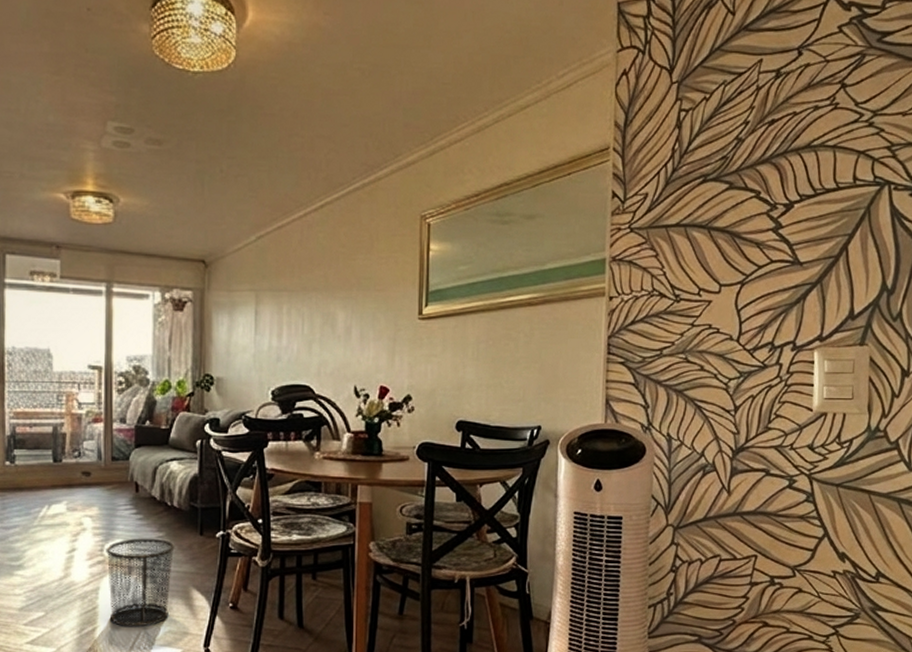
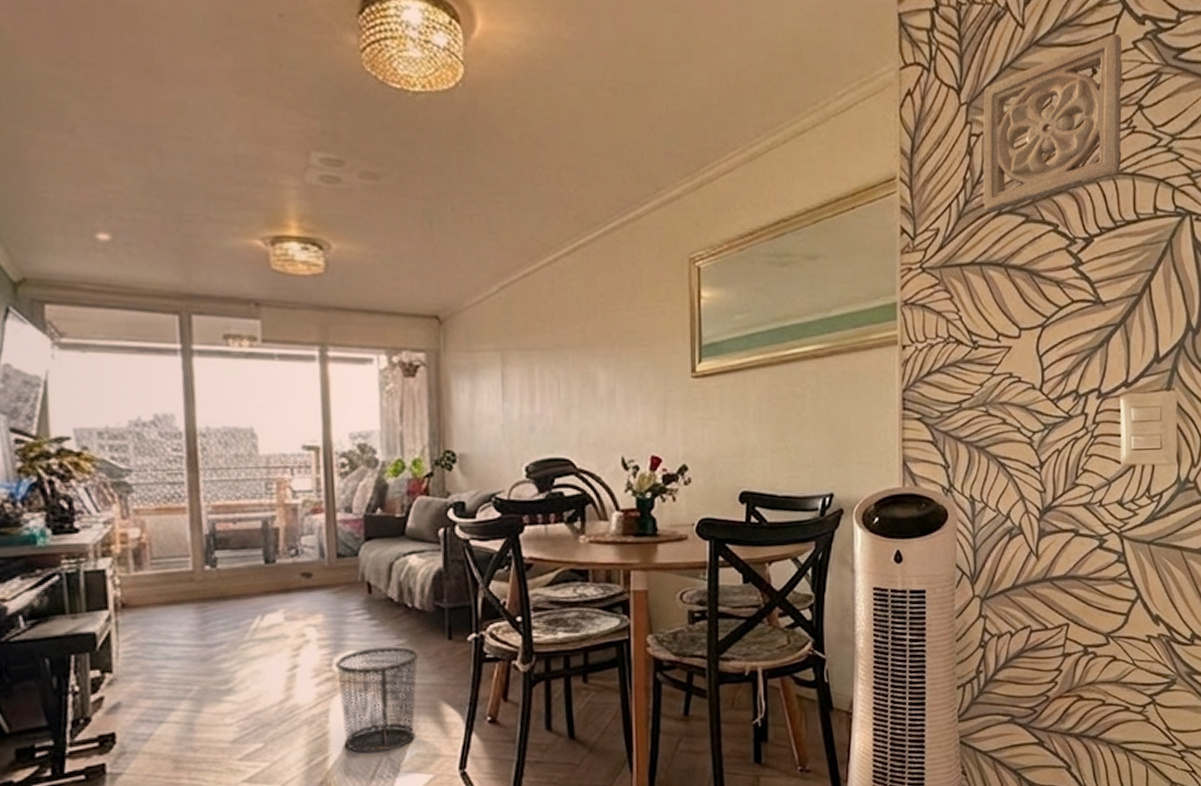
wall ornament: none [690,18,828,179] -> present [982,33,1123,212]

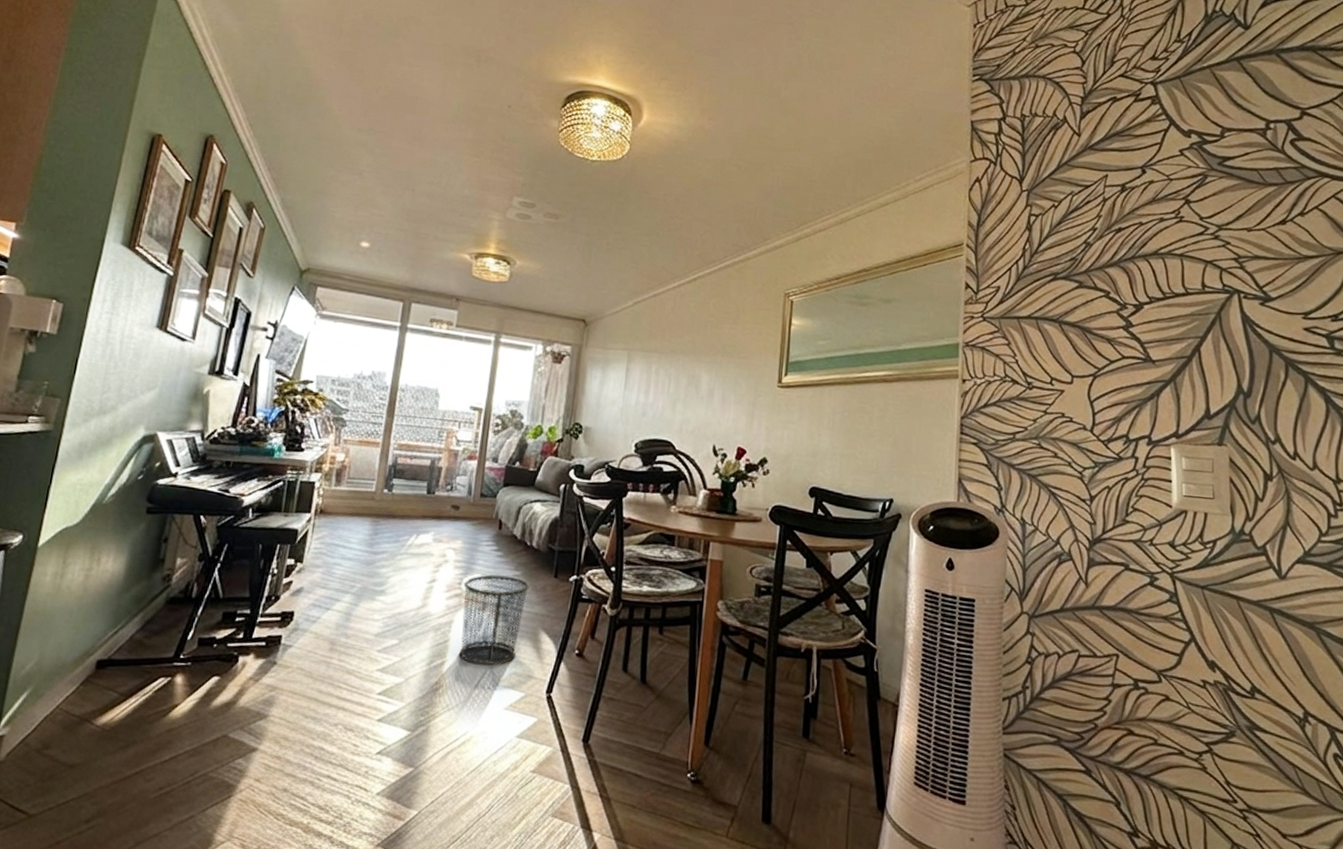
wall ornament: present [982,33,1123,212] -> none [1040,143,1171,277]

